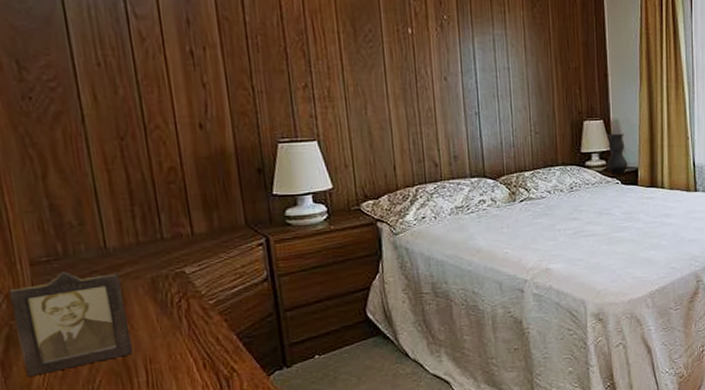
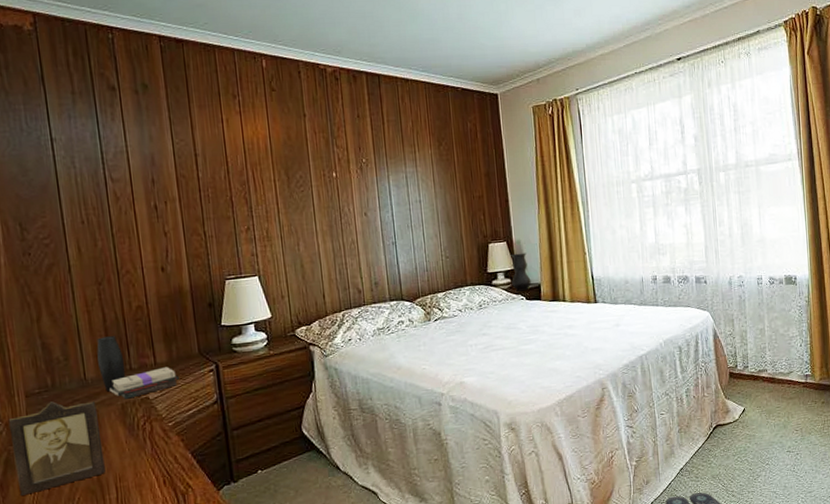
vase: none [119,200,156,263] -> present [96,336,126,392]
books: none [136,238,222,272] -> present [110,367,179,399]

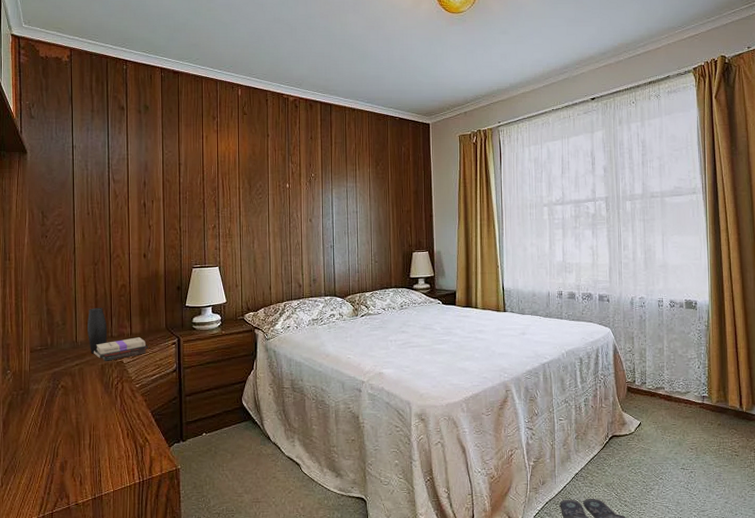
photo frame: present [8,401,106,497] -> none [15,358,83,434]
vase: present [511,252,531,292] -> none [431,262,448,296]

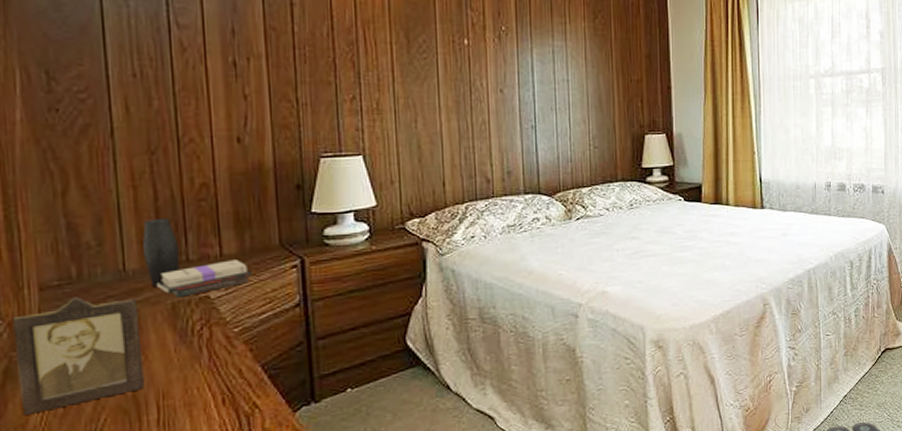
photo frame: none [15,358,83,434] -> present [12,297,144,416]

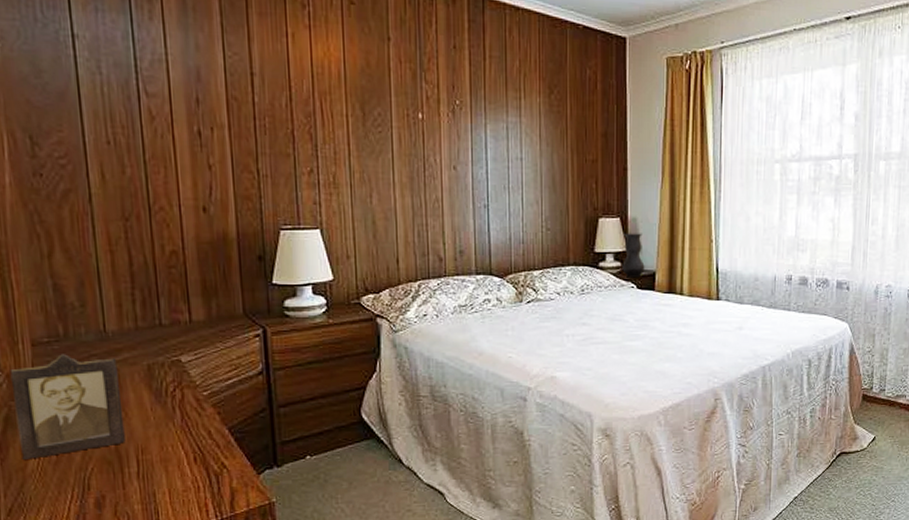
vase: present [141,219,181,288] -> none [119,284,155,349]
books: present [157,260,252,297] -> none [134,326,218,359]
vase: none [669,148,691,191] -> present [622,233,645,278]

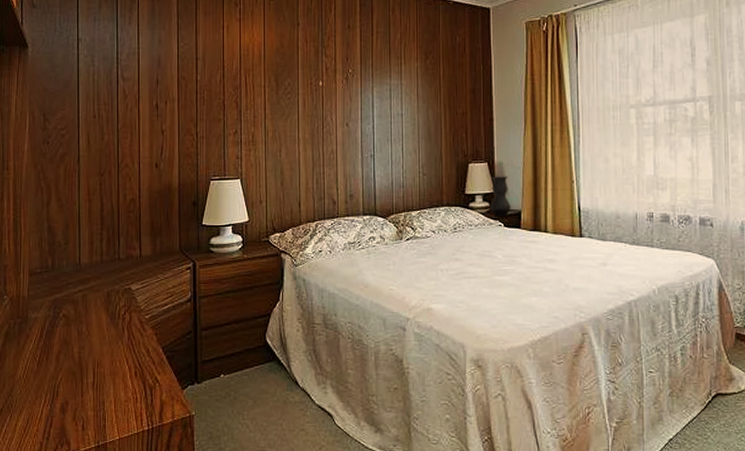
photo frame: present [9,354,125,461] -> none [12,282,87,369]

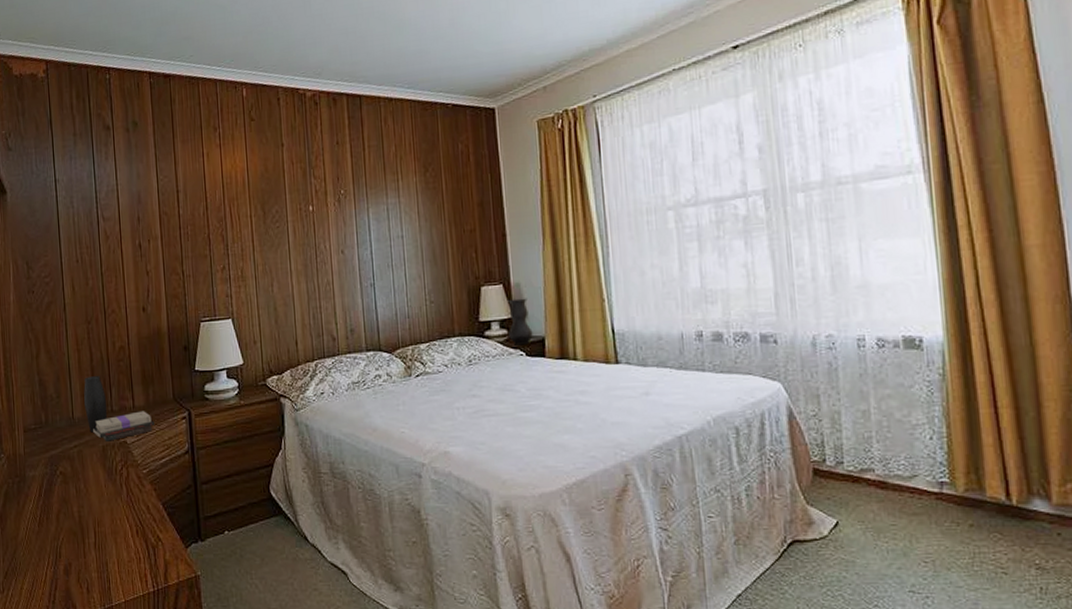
vase: none [91,226,115,279] -> present [83,376,108,433]
books: none [99,260,159,287] -> present [93,411,154,441]

